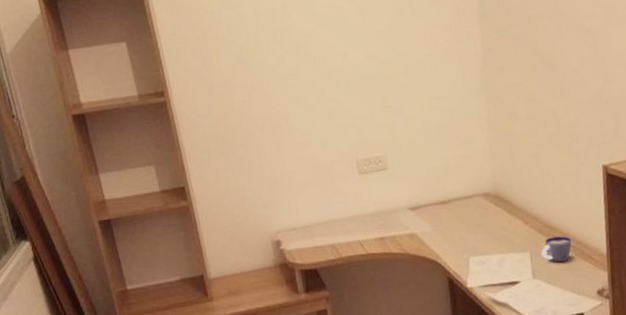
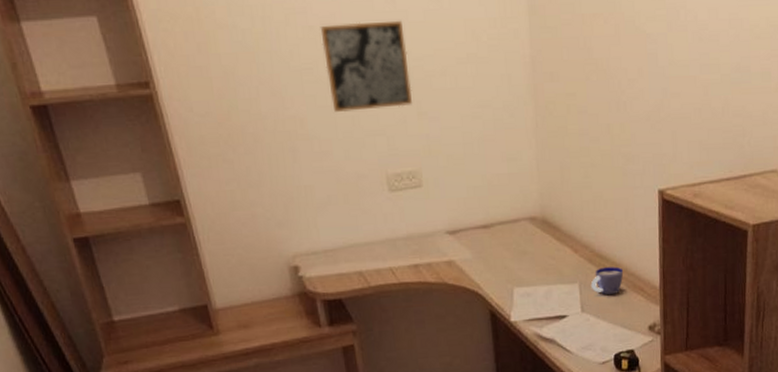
wall art: none [302,30,379,109] -> present [320,20,412,112]

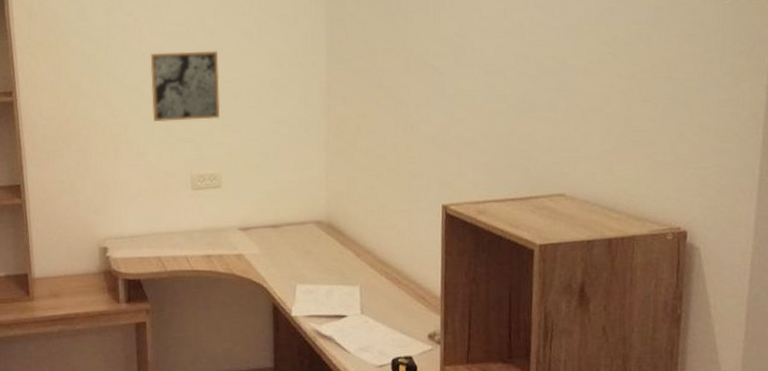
cup: present [590,266,624,295] -> none [371,273,405,300]

